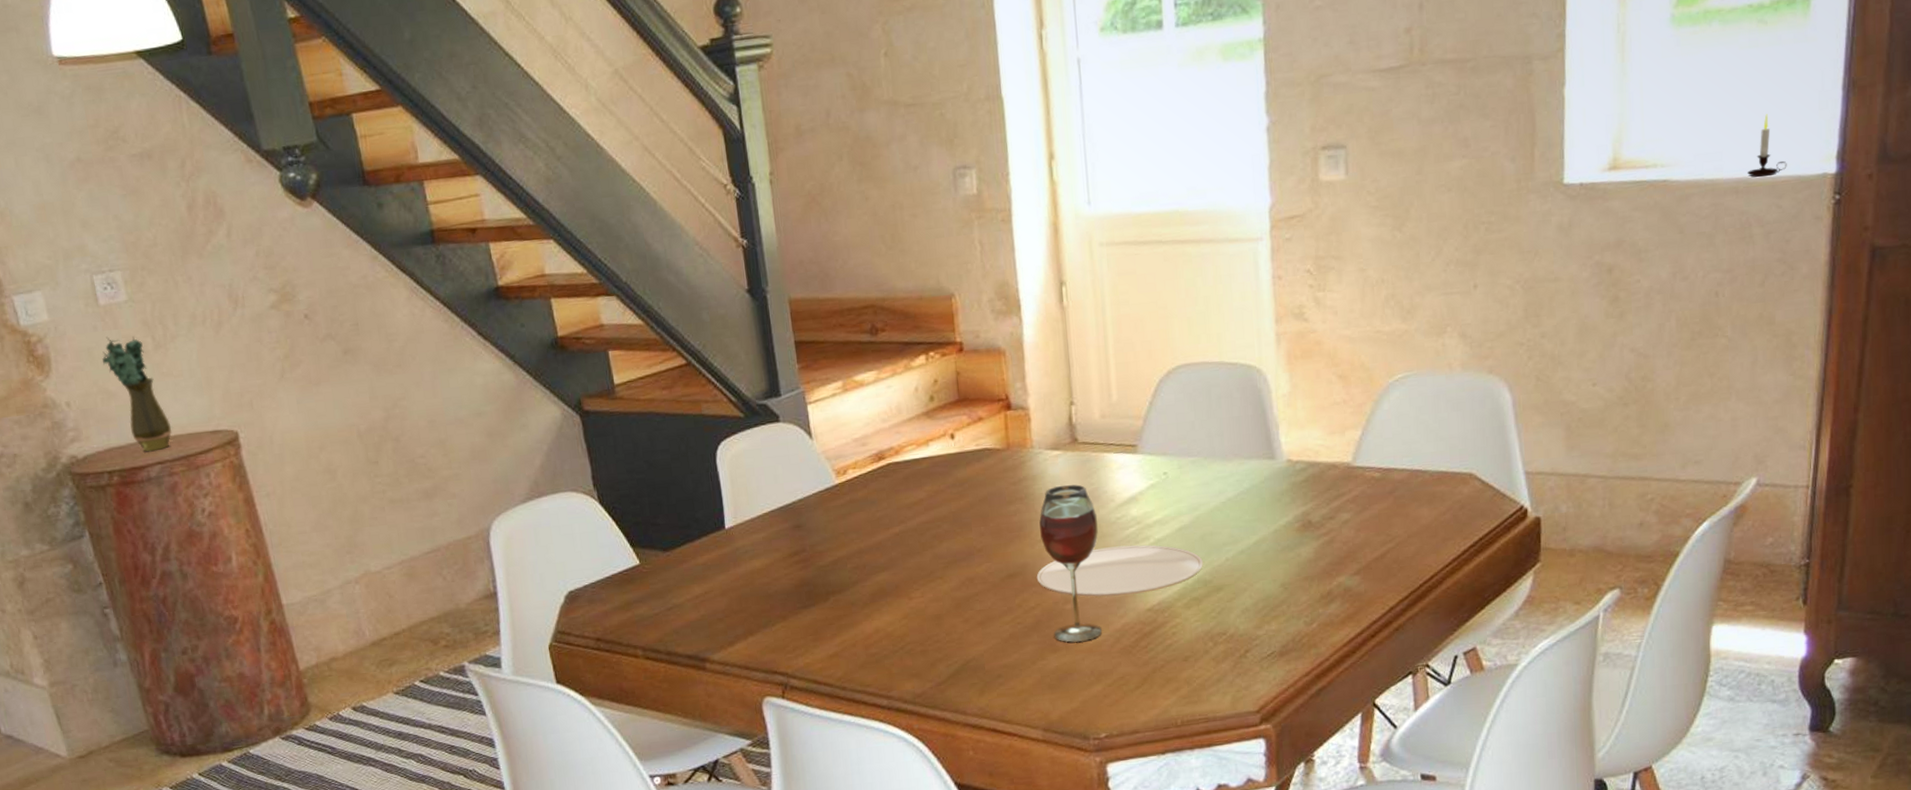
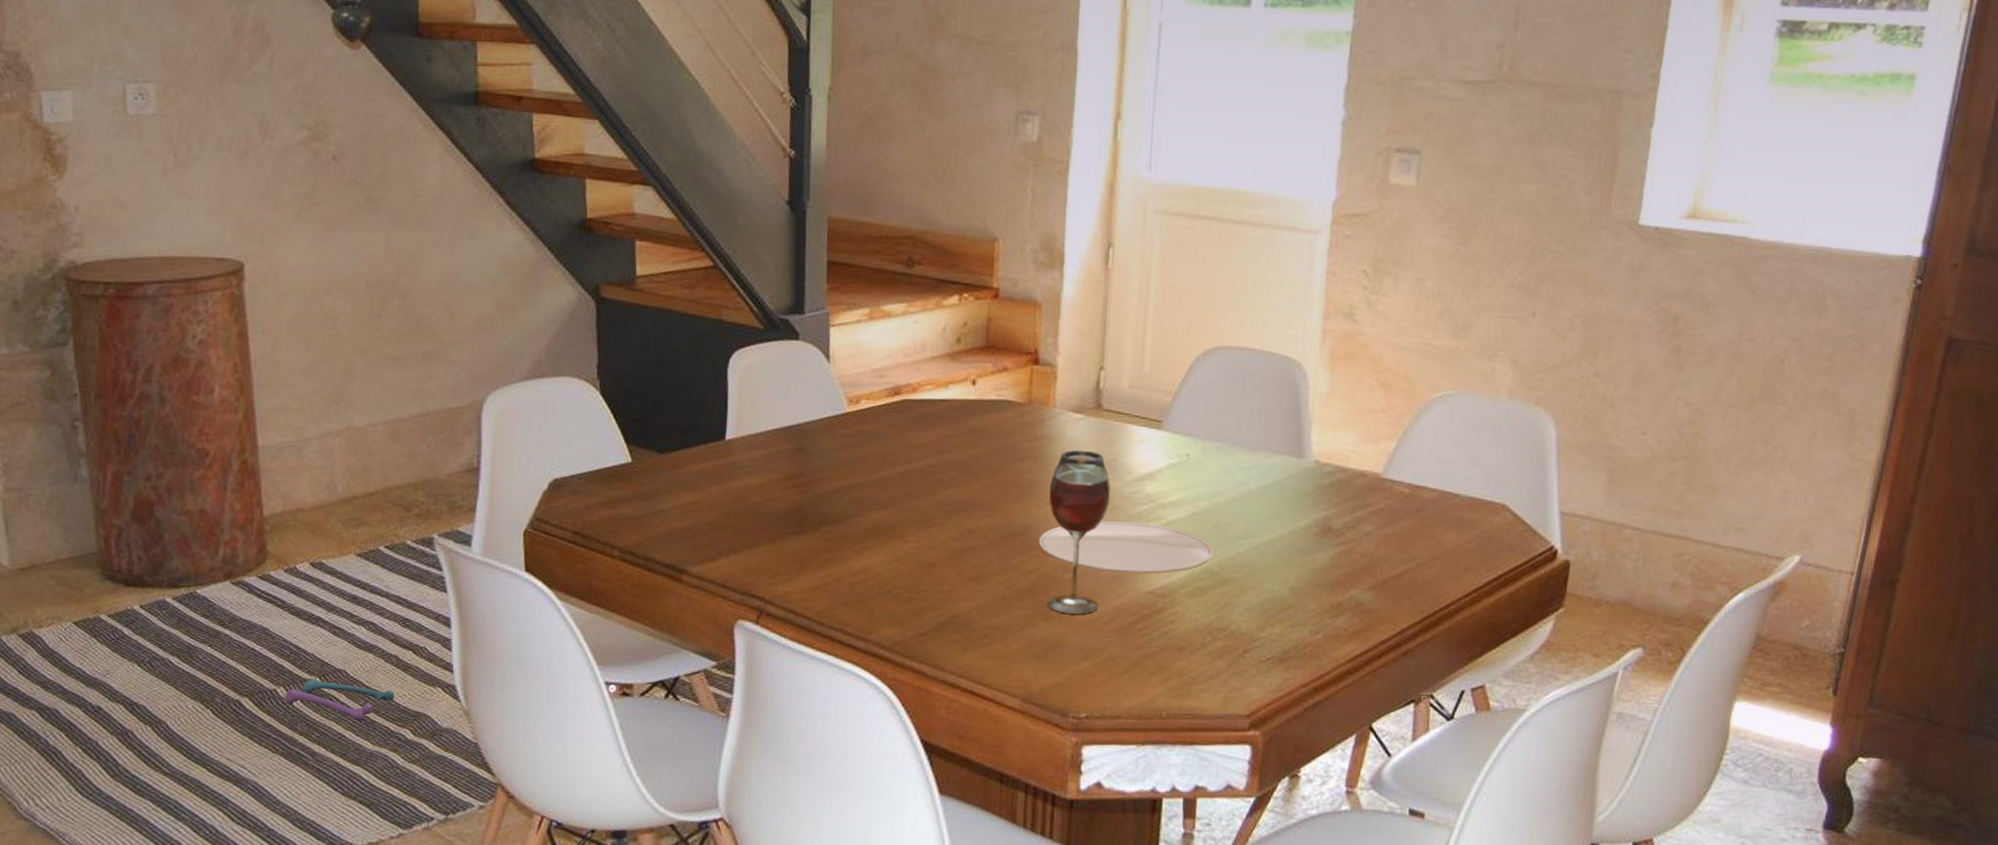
vase: present [102,336,173,452] -> none [120,147,178,270]
candle: present [1747,114,1787,178] -> none [1829,187,1871,250]

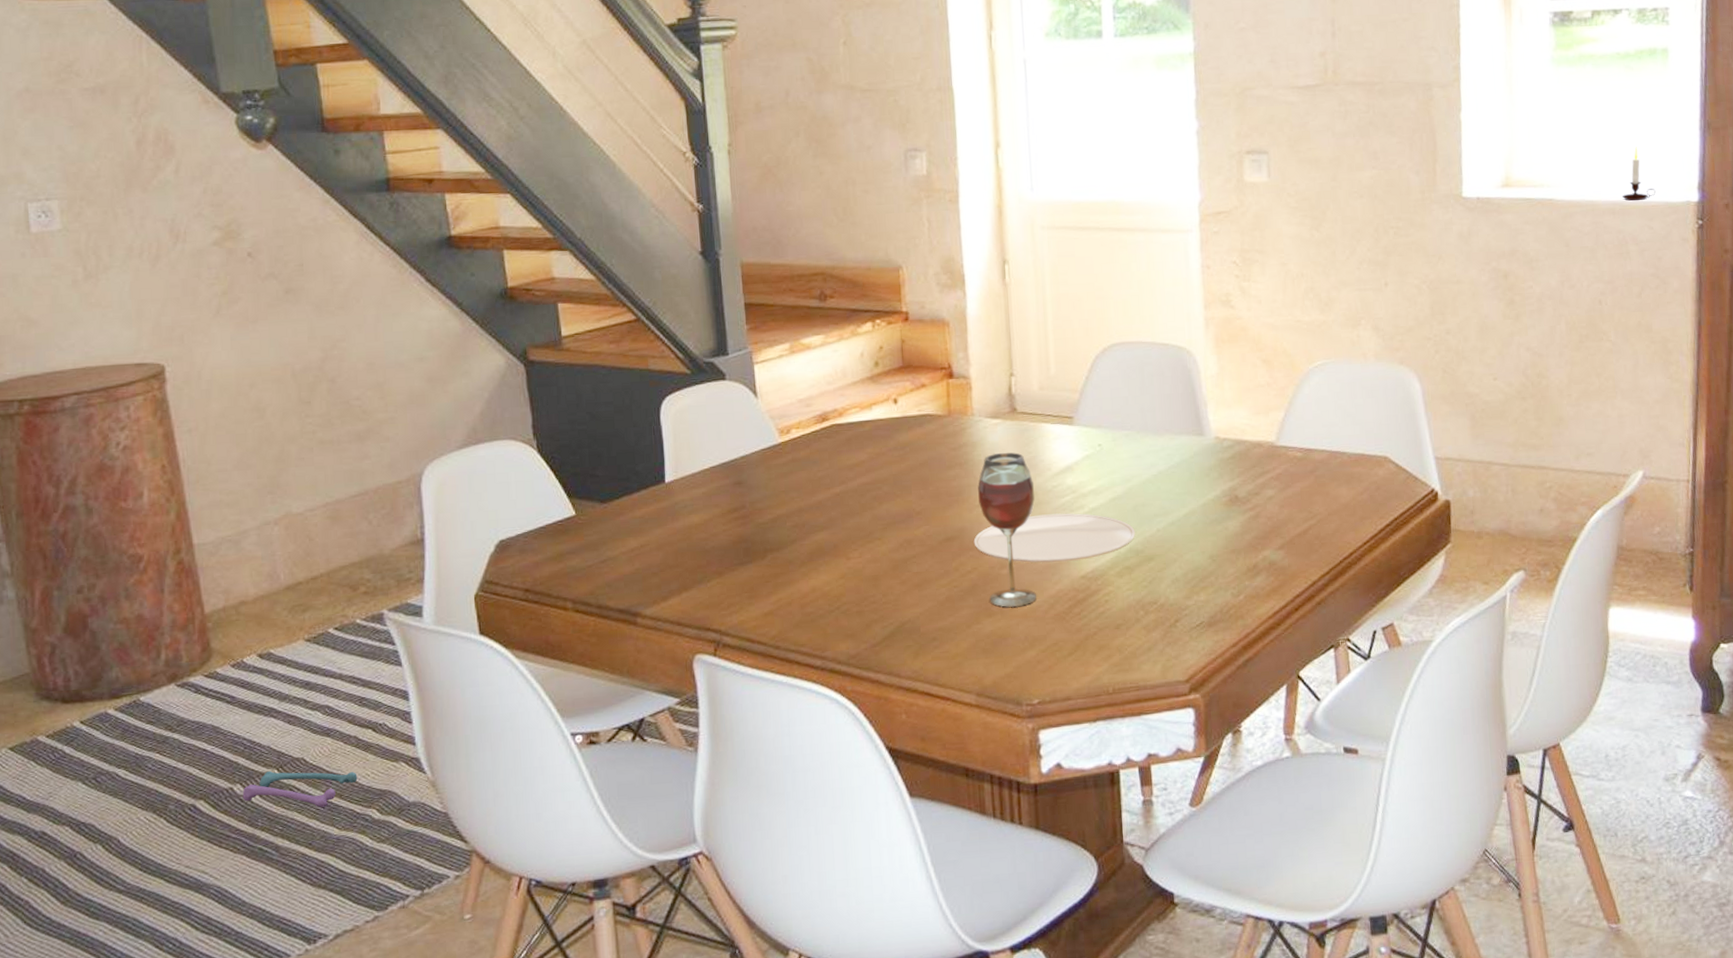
candle: none [1829,187,1871,250] -> present [1622,147,1656,201]

